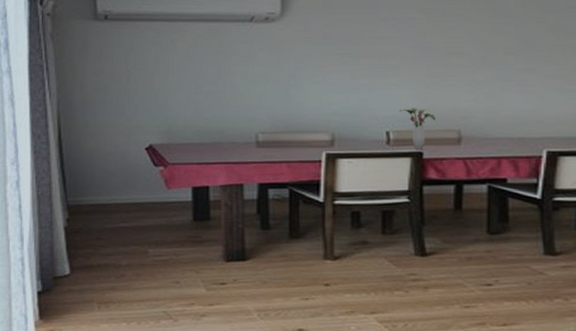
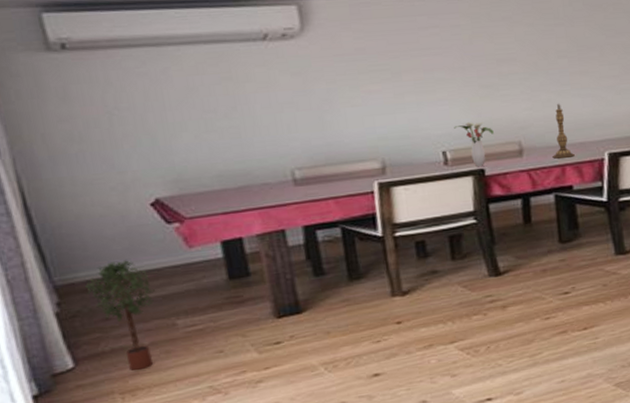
potted tree: none [89,192,137,286] -> present [85,260,155,370]
candlestick: none [490,97,512,151] -> present [552,103,575,159]

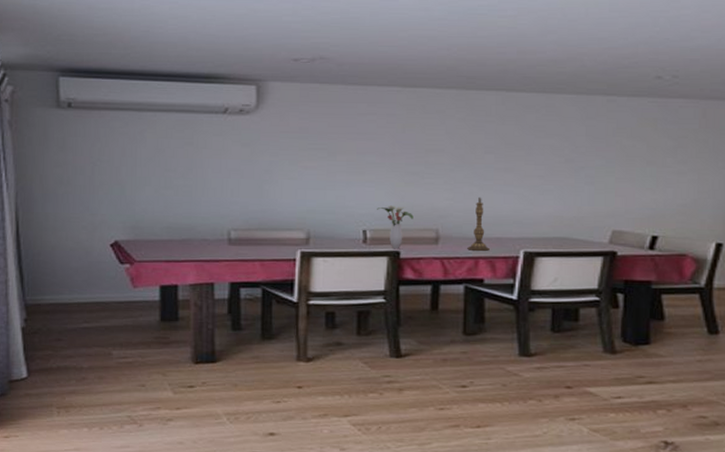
potted tree: present [85,260,155,370] -> none [48,290,100,389]

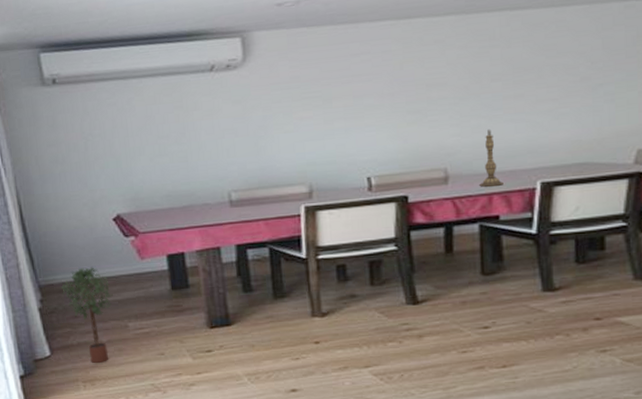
potted tree: none [48,290,100,389] -> present [61,267,113,363]
flower arrangement: present [377,205,414,250] -> none [380,148,419,194]

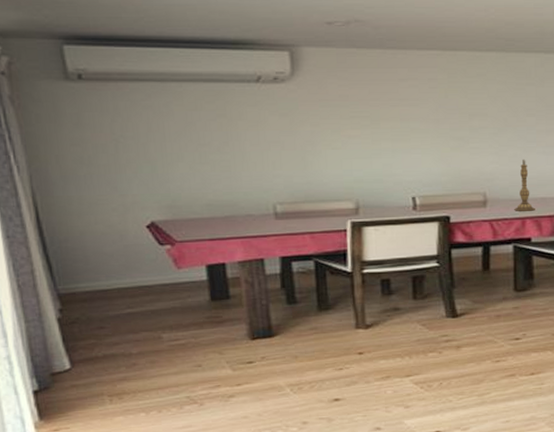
potted tree: present [61,267,113,363] -> none [85,275,145,376]

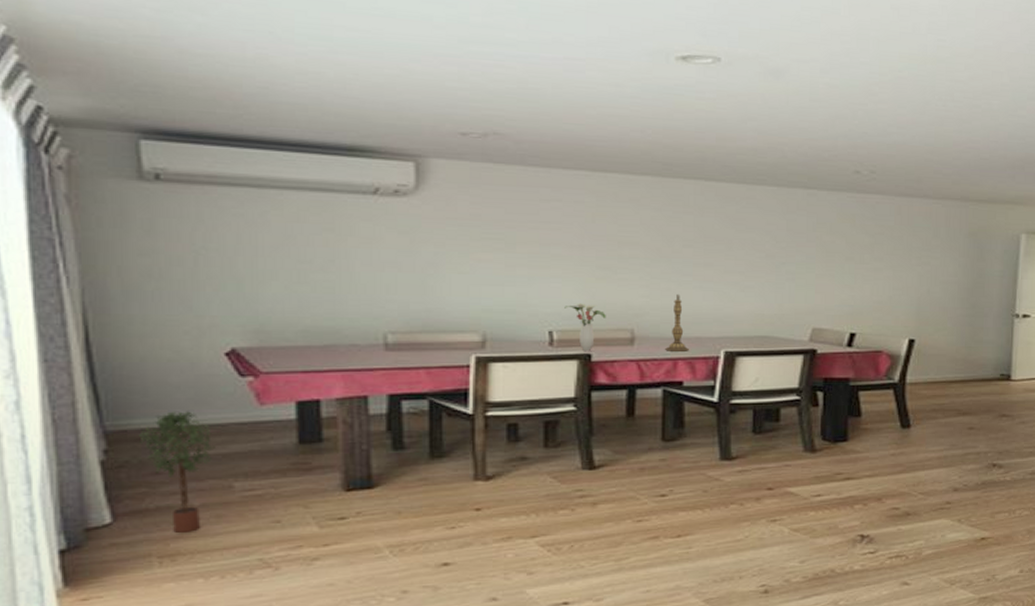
potted tree: none [85,275,145,376] -> present [139,411,215,533]
flower arrangement: none [424,171,461,215] -> present [564,303,606,352]

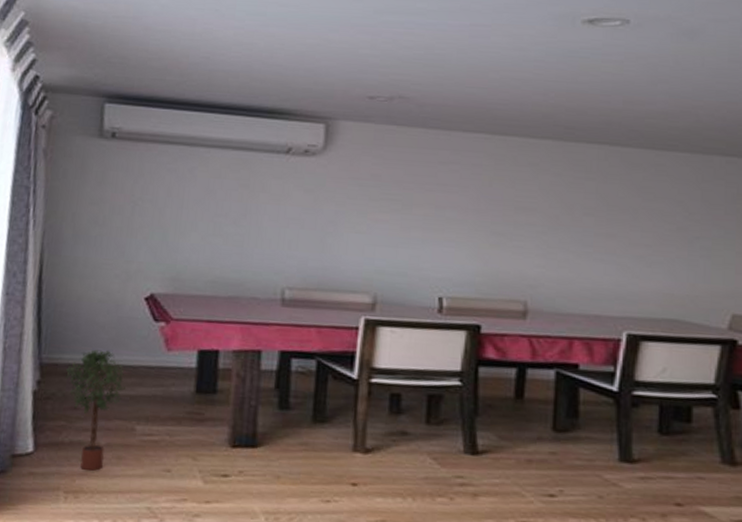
flower arrangement: present [564,303,606,352] -> none [456,269,498,323]
candlestick: present [665,293,689,351] -> none [560,265,587,331]

